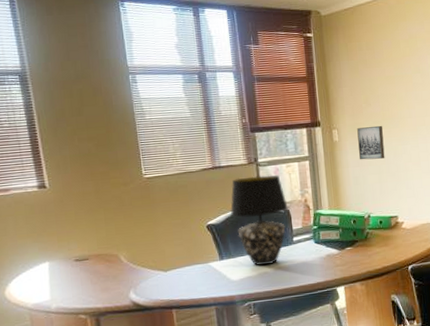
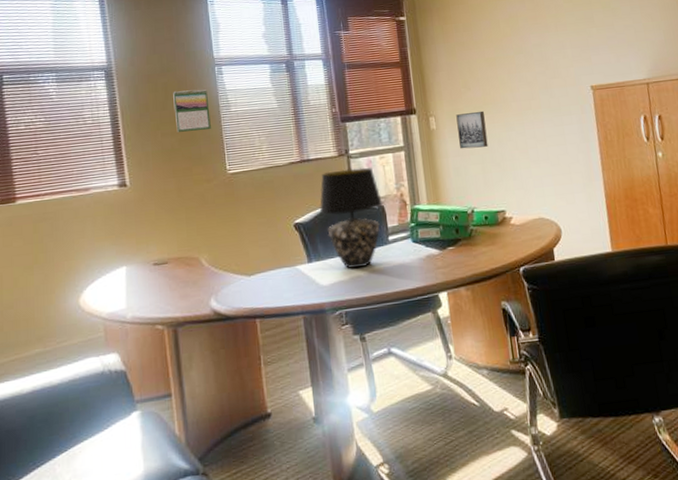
calendar: none [88,97,127,138] -> present [173,89,211,132]

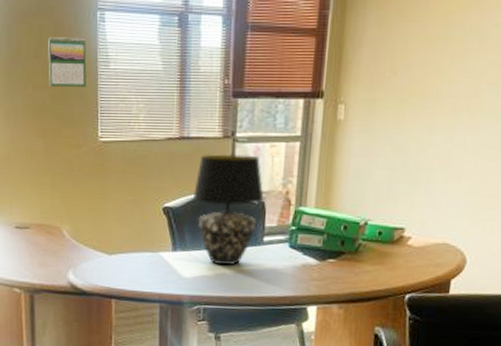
wall art: present [456,110,488,149] -> none [367,104,407,150]

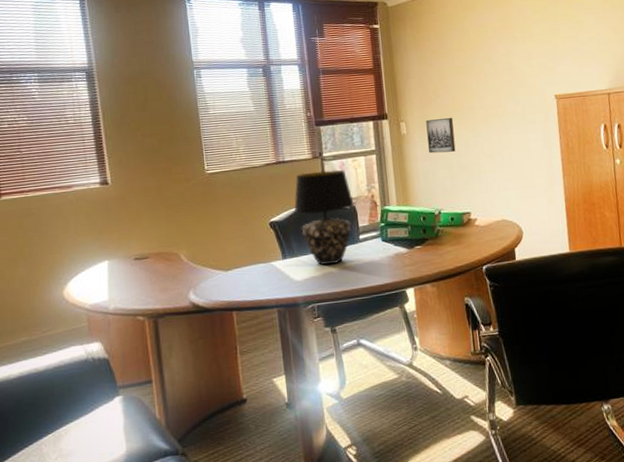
calendar: present [48,37,87,88] -> none [153,92,190,133]
wall art: none [367,104,407,150] -> present [426,117,456,154]

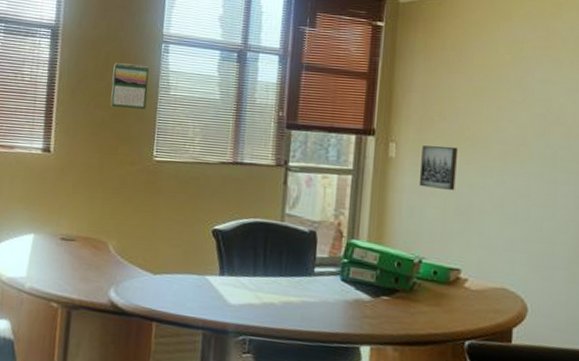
calendar: none [153,92,190,133] -> present [110,63,149,110]
table lamp: present [293,170,354,266] -> none [242,180,315,296]

